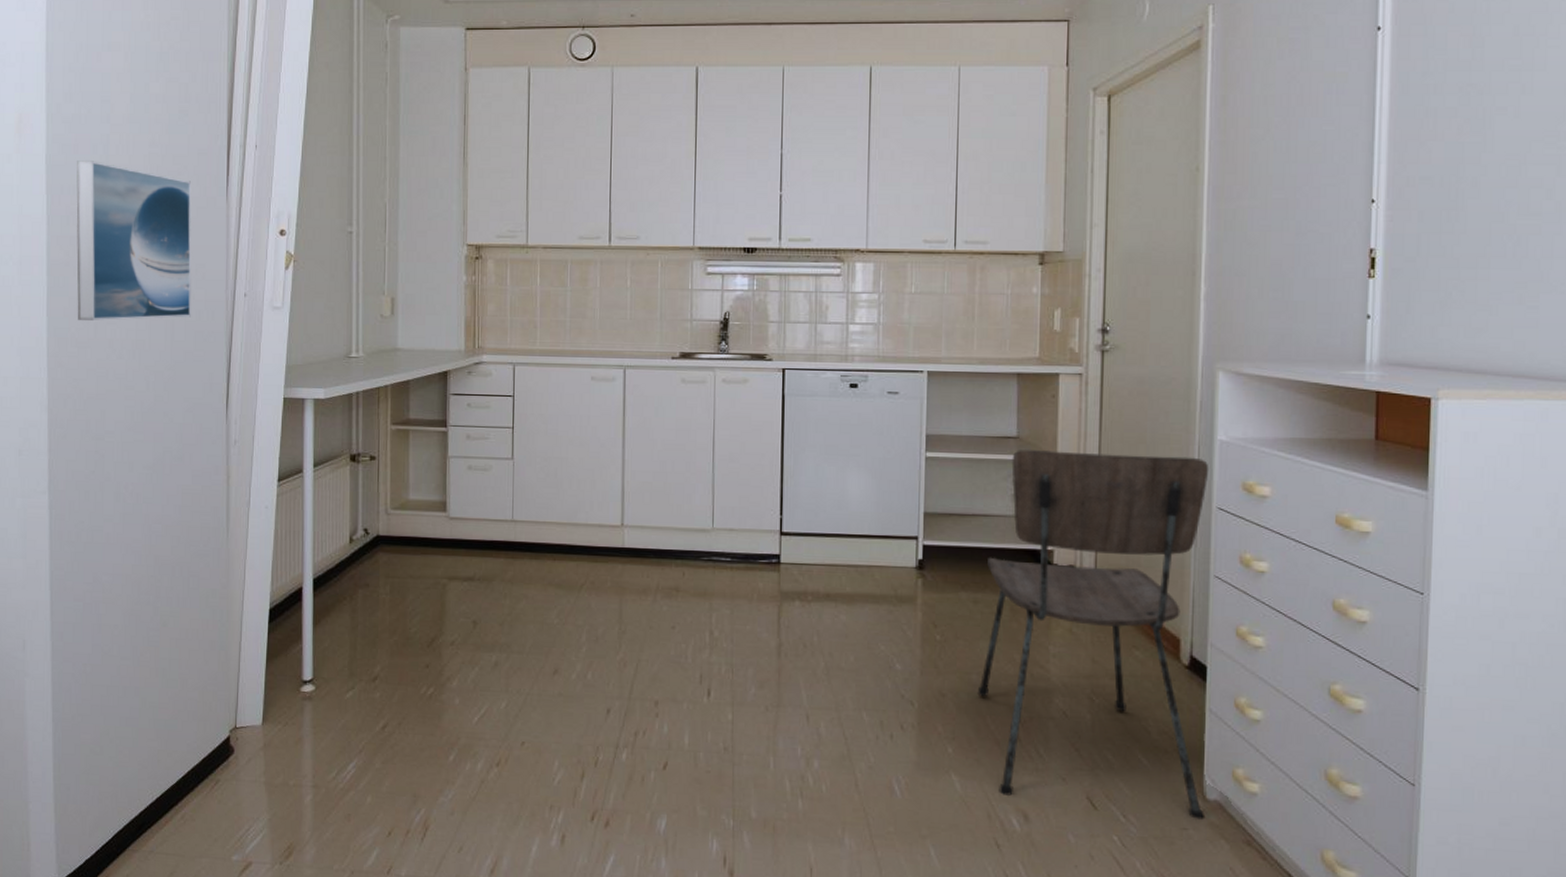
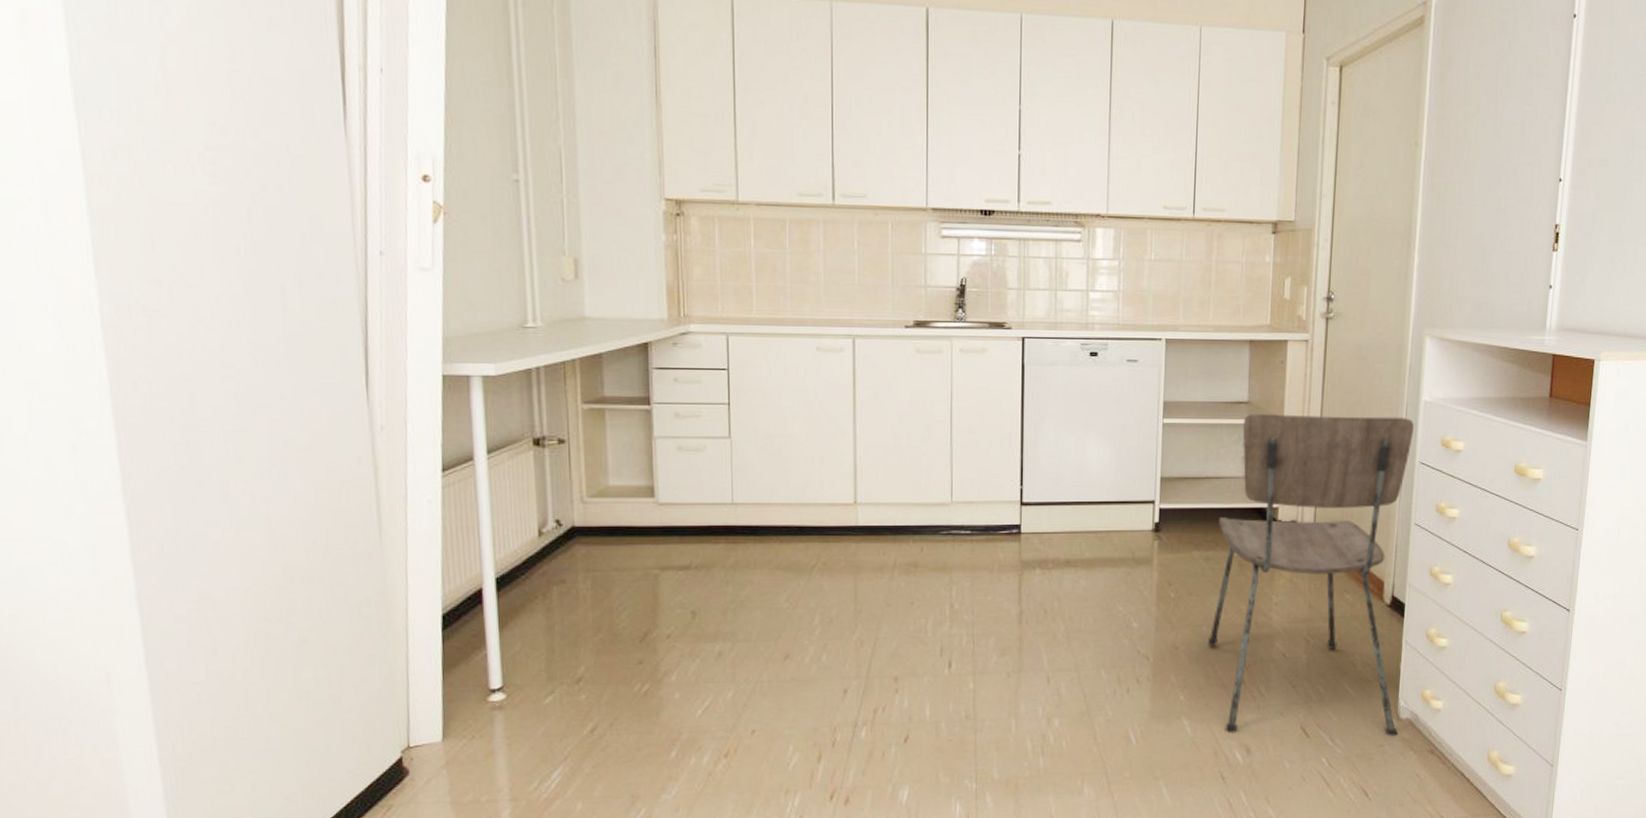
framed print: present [76,161,192,321] -> none [119,76,308,283]

